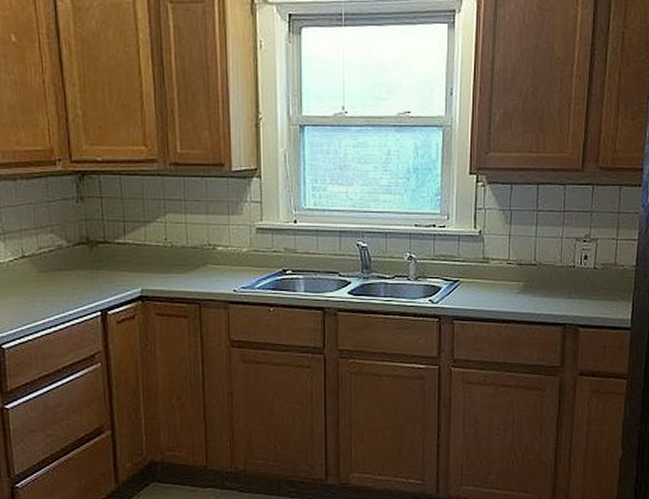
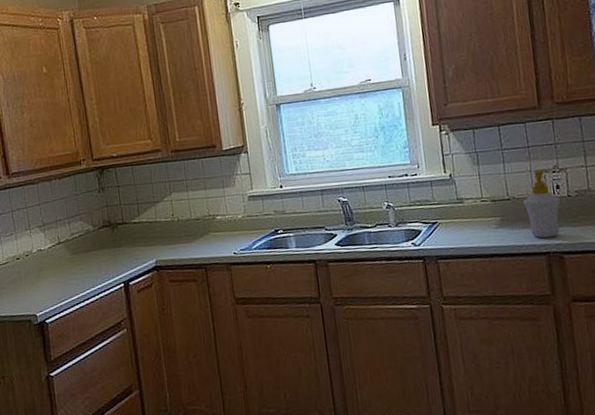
soap bottle: none [548,237,587,309] -> present [522,169,561,239]

